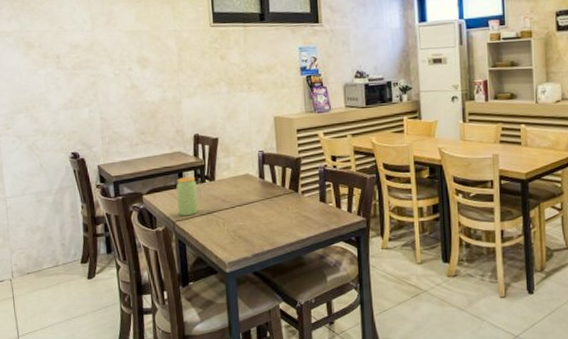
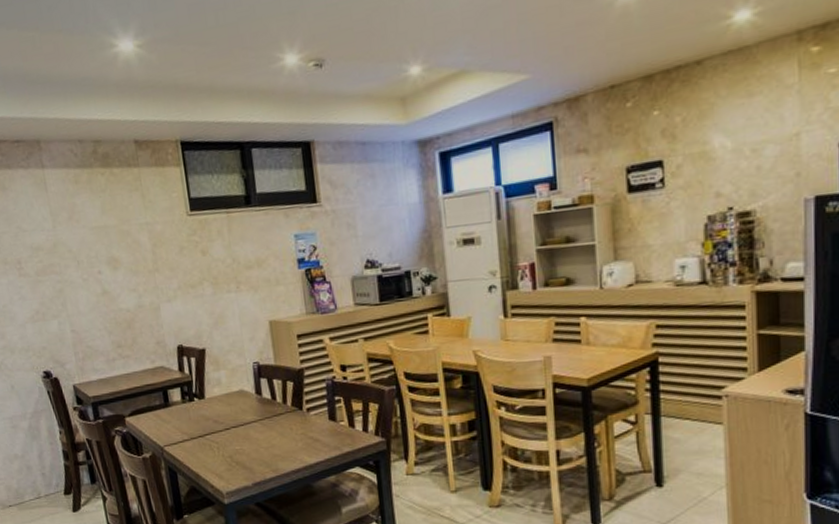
jar: present [176,176,199,216] -> none [161,394,189,441]

